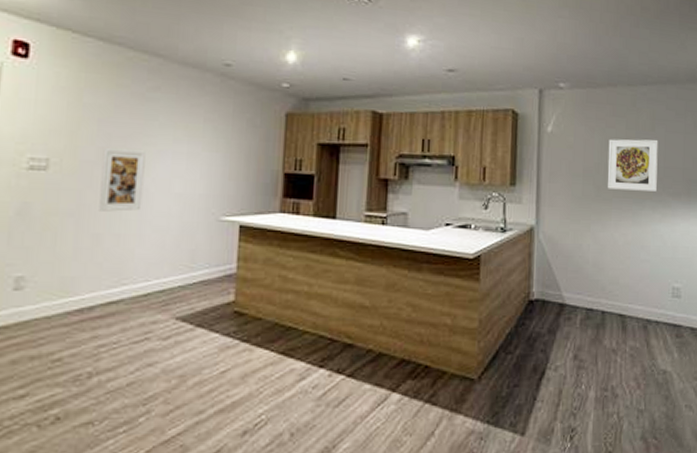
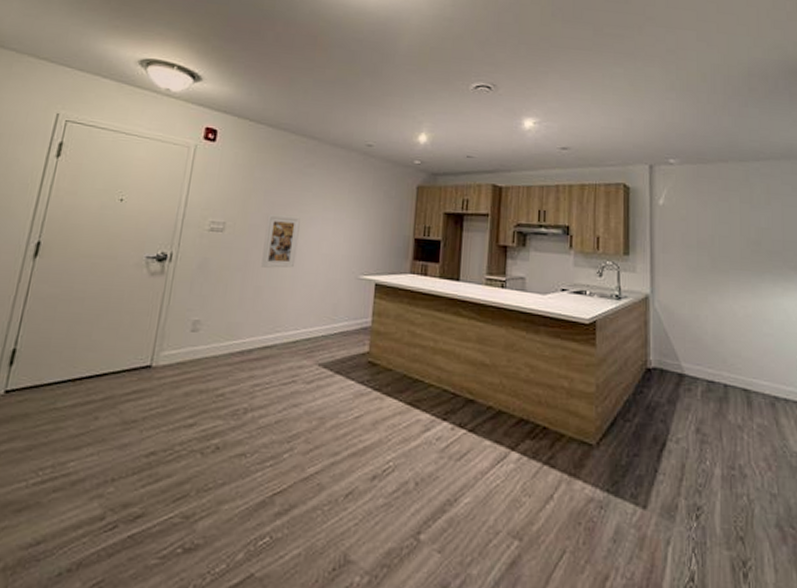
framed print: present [607,139,658,191] -> none [722,212,778,265]

